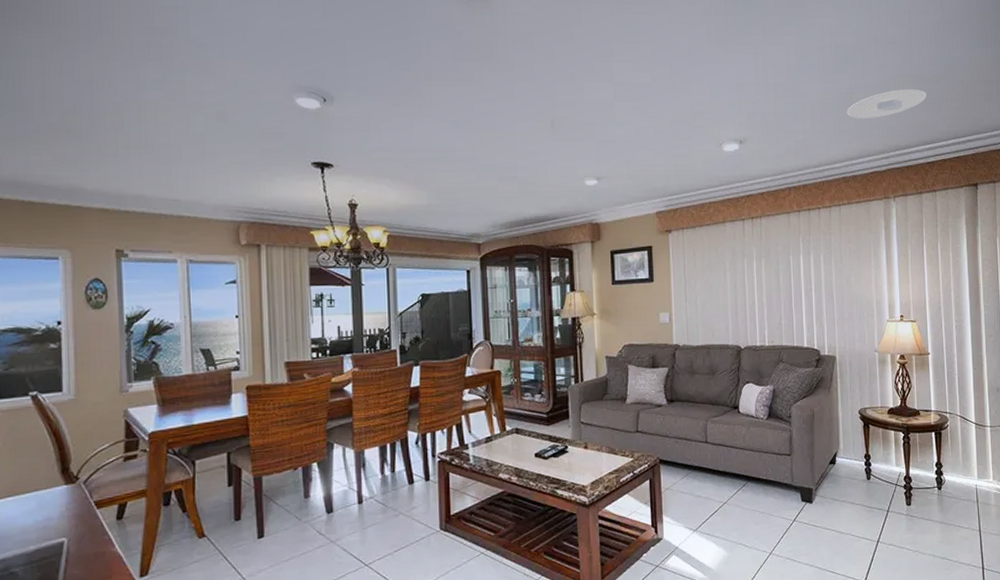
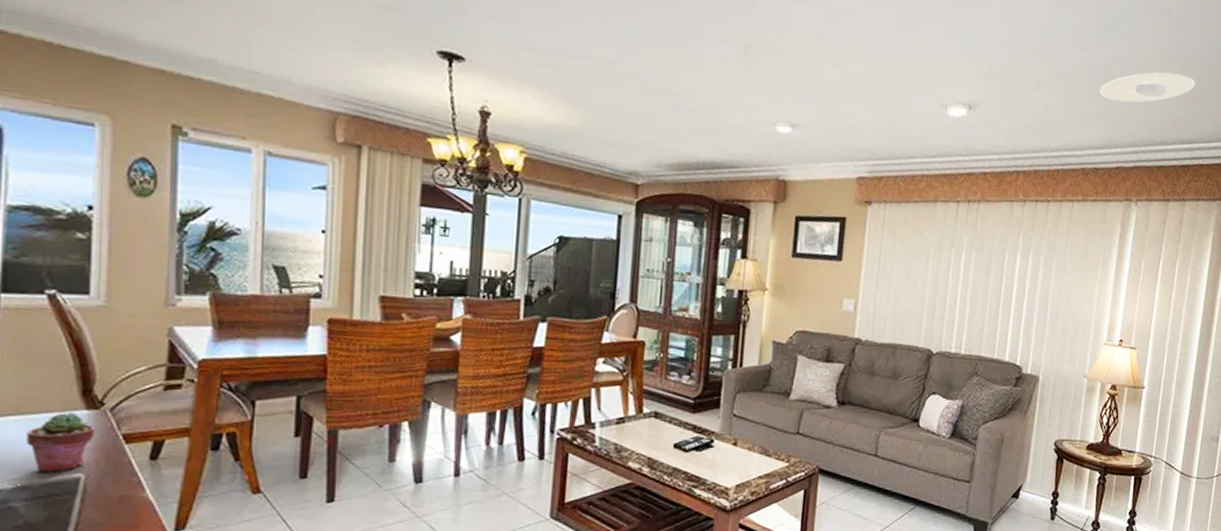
potted succulent: none [21,488,73,540] -> present [27,411,95,472]

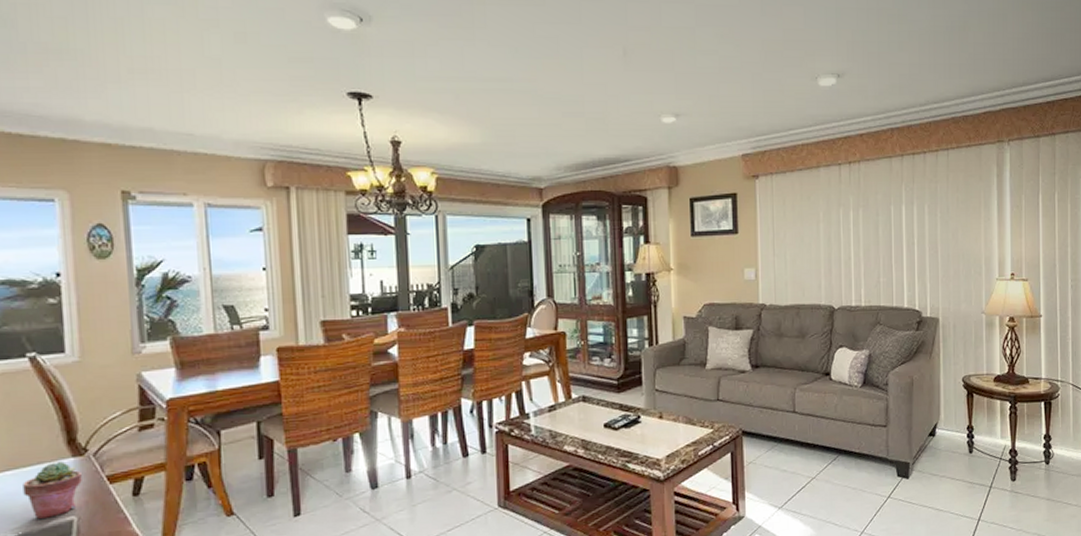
recessed light: present [1099,72,1195,103] -> none [958,17,1048,52]

